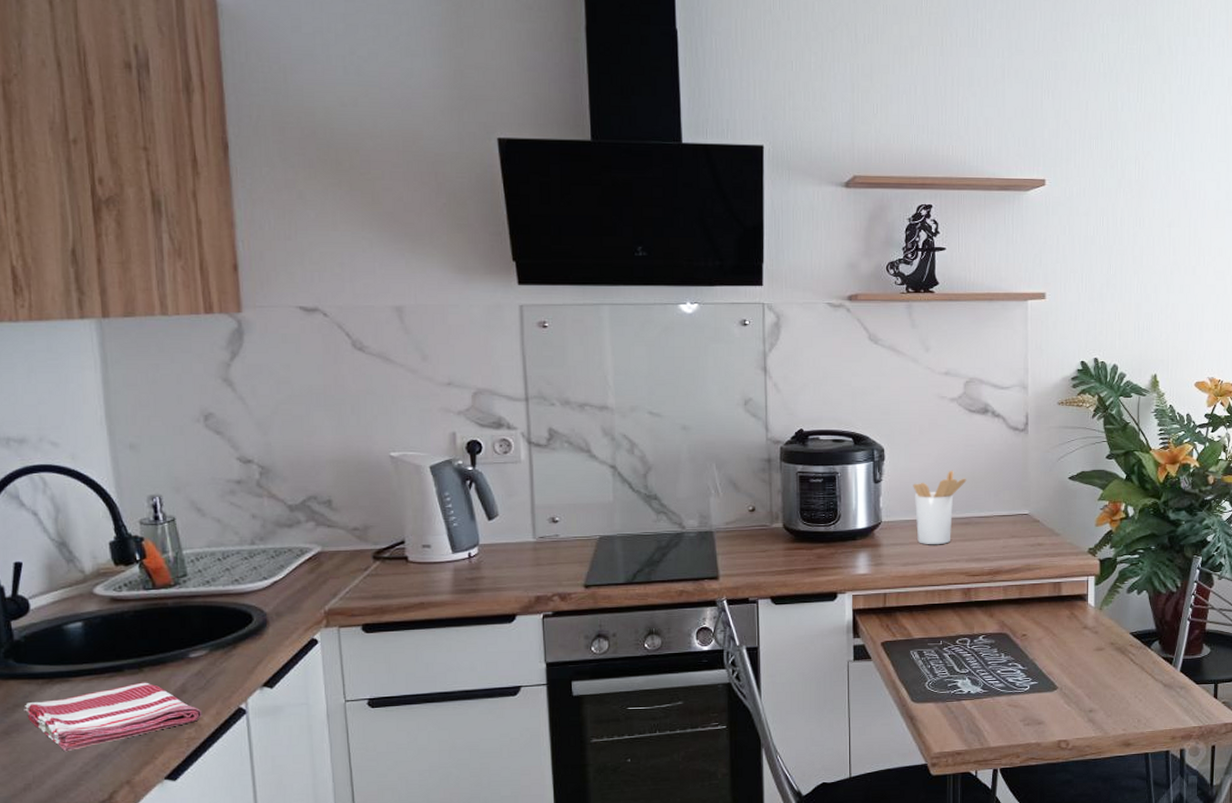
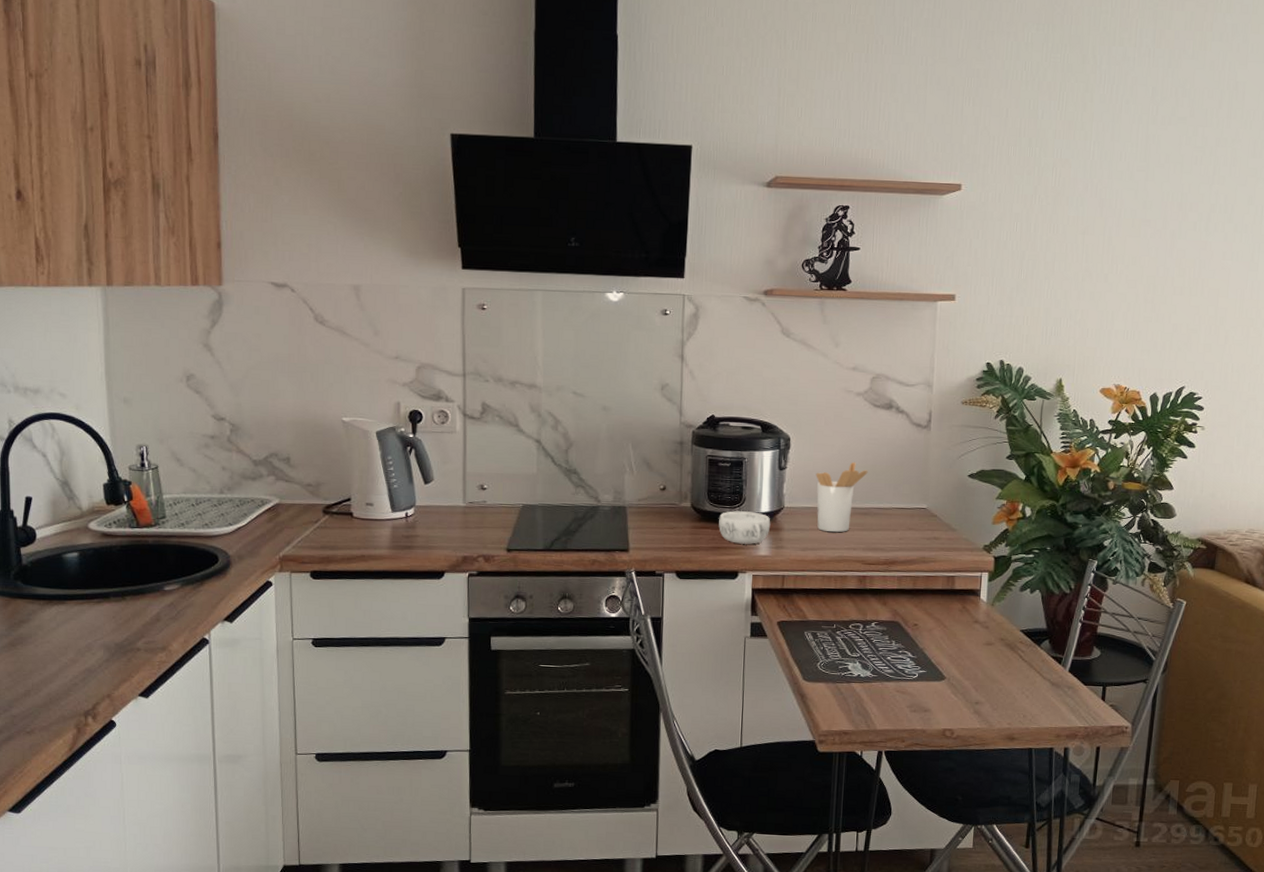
dish towel: present [24,682,203,752] -> none [27,609,173,665]
decorative bowl: none [814,529,869,563] -> present [719,511,771,544]

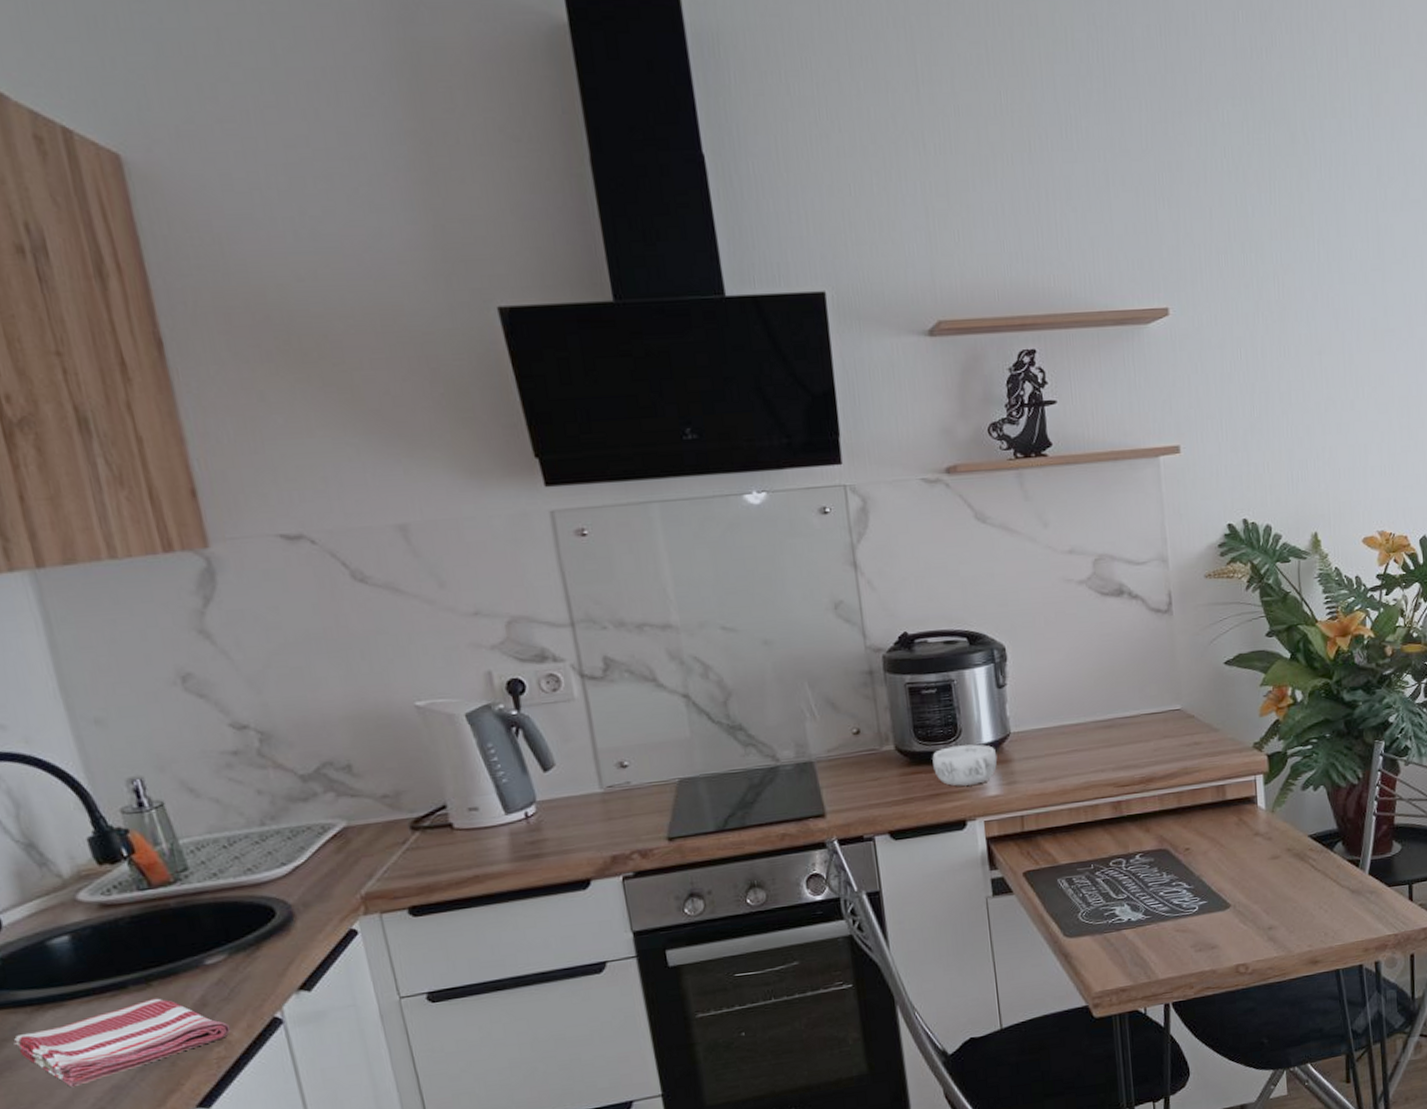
dish towel: none [27,609,173,665] -> present [13,998,231,1088]
utensil holder: present [816,461,868,532] -> none [1043,665,1106,755]

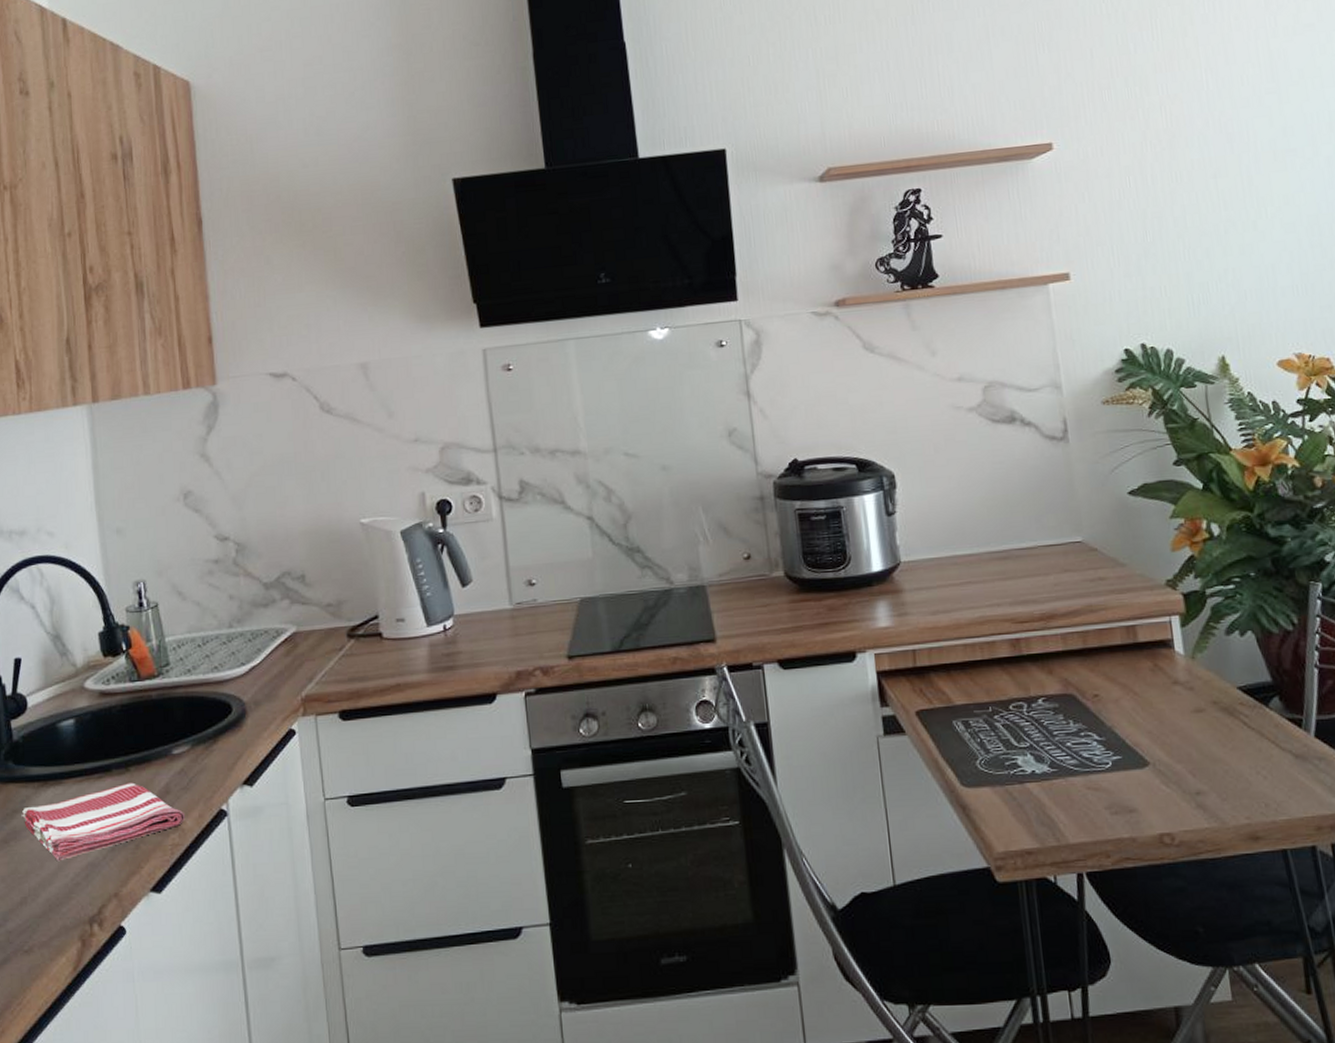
decorative bowl: present [932,744,998,786] -> none [821,573,888,616]

